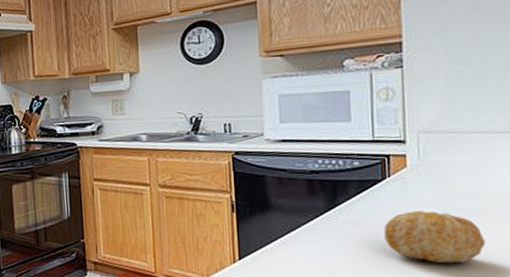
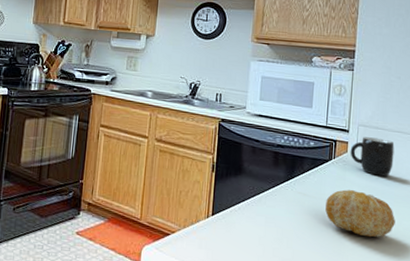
mug: none [410,144,474,190] -> present [350,137,395,177]

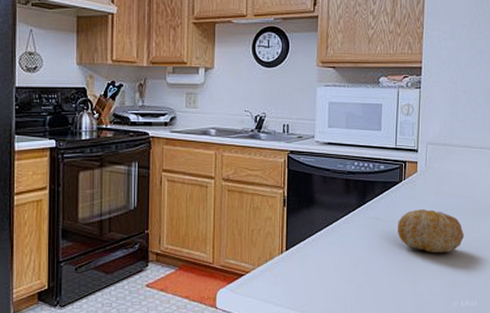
mug: present [350,137,395,177] -> none [419,155,462,192]

